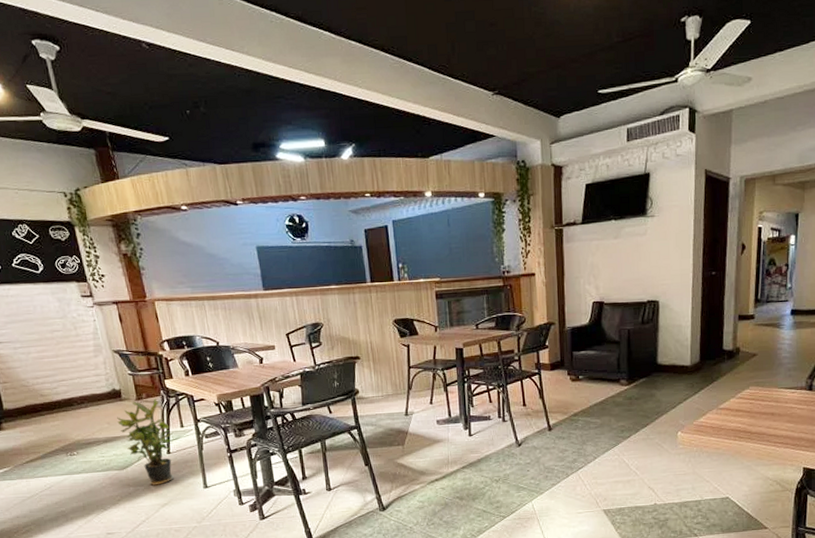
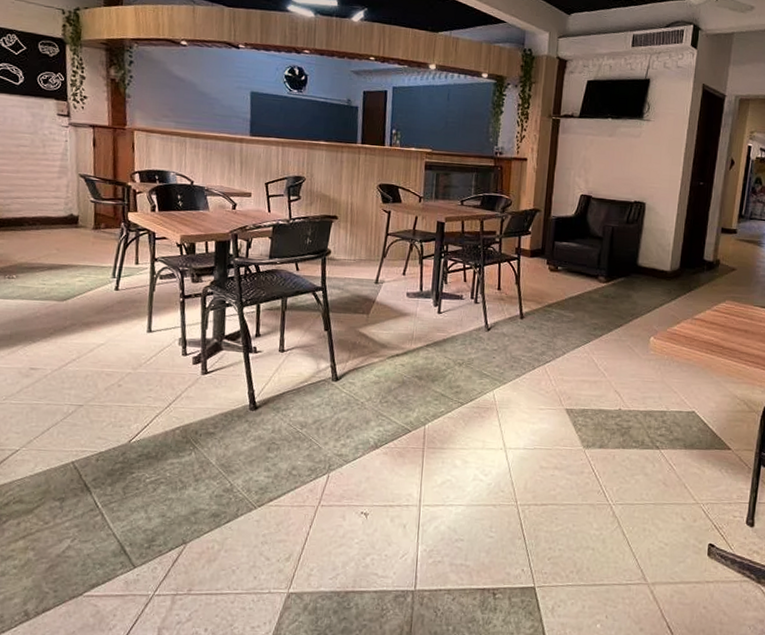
potted plant: present [117,399,174,486] -> none [68,230,126,323]

